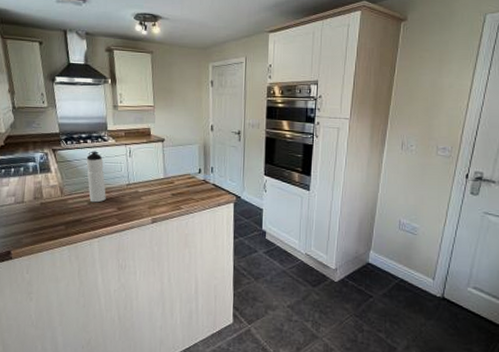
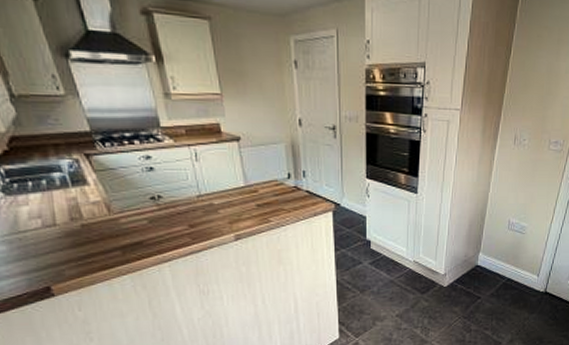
water bottle: present [86,152,106,203] -> none [136,156,172,220]

